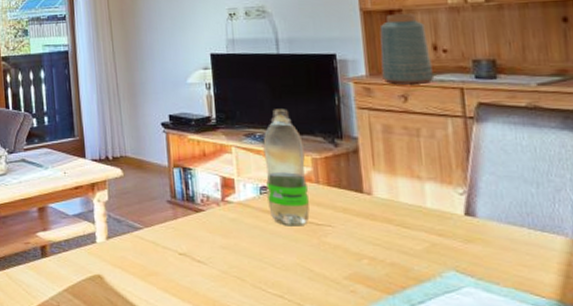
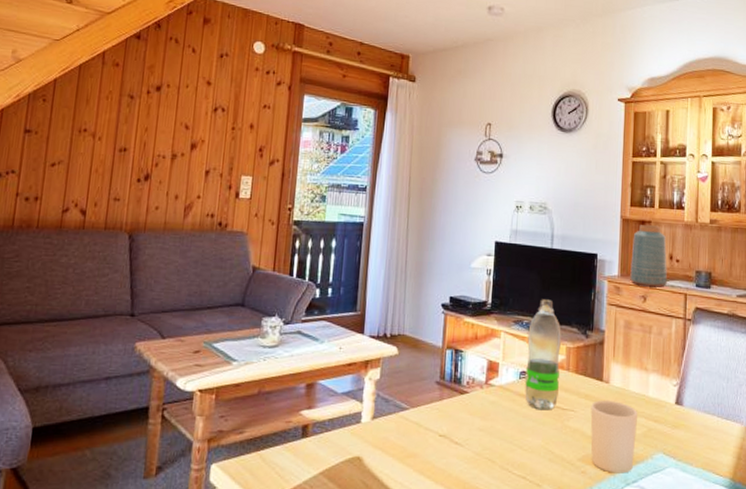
mug: none [352,214,417,293] -> present [590,400,638,474]

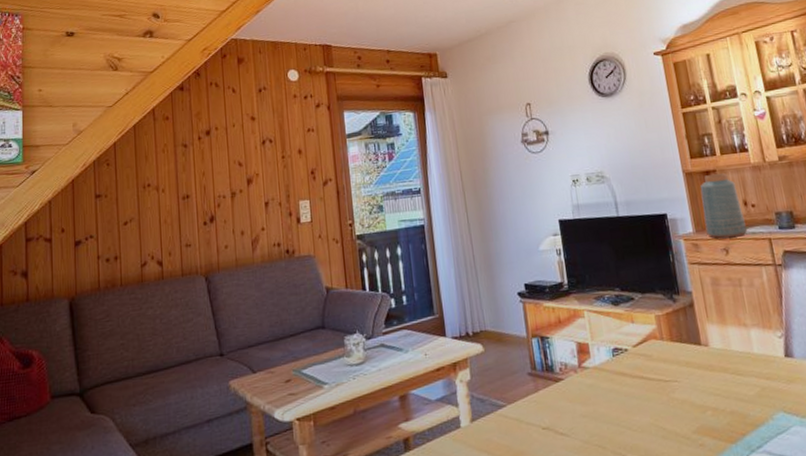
bottle: present [525,299,561,411] -> none [611,269,658,386]
mug: present [590,400,638,474] -> none [694,364,754,442]

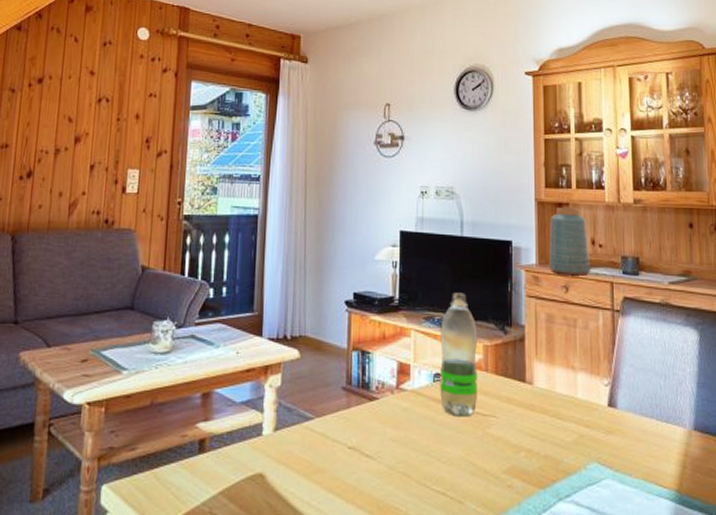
bottle: none [611,269,658,386] -> present [440,292,477,417]

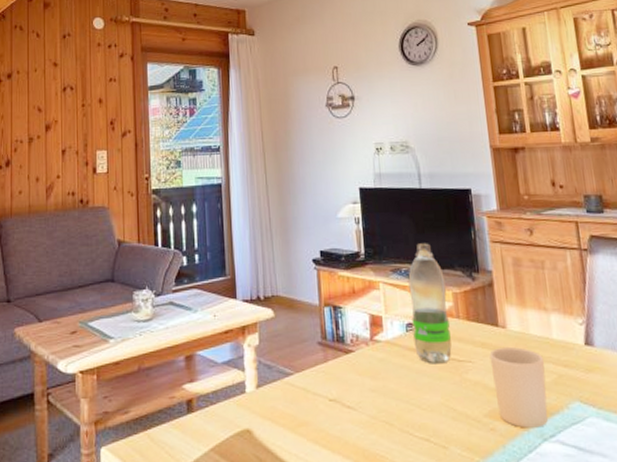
mug: none [514,404,568,487] -> present [489,347,548,428]
vase: present [549,207,591,276] -> none [507,151,554,219]

